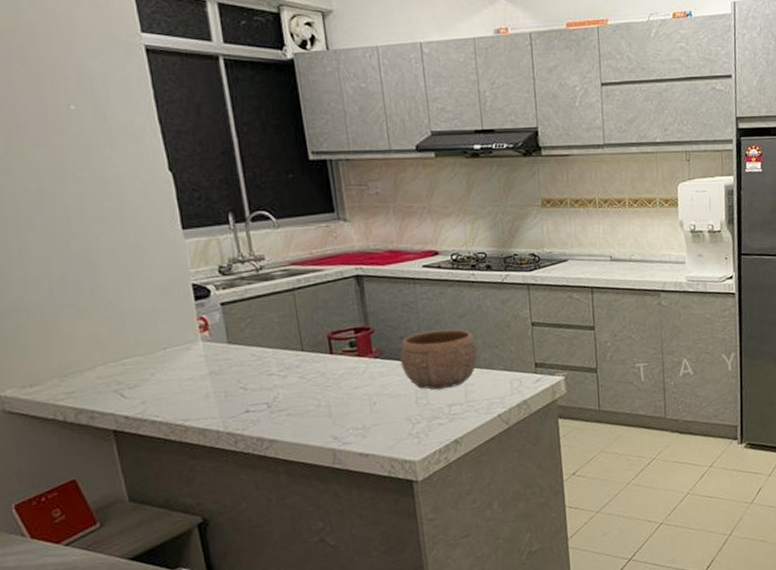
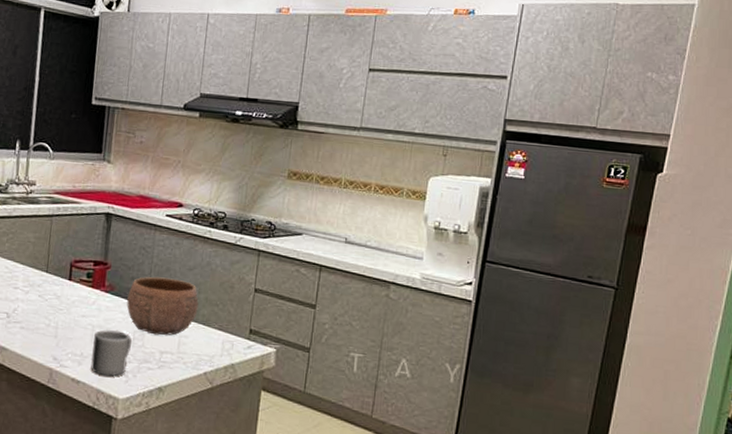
mug: none [373,393,416,443] -> present [91,329,132,377]

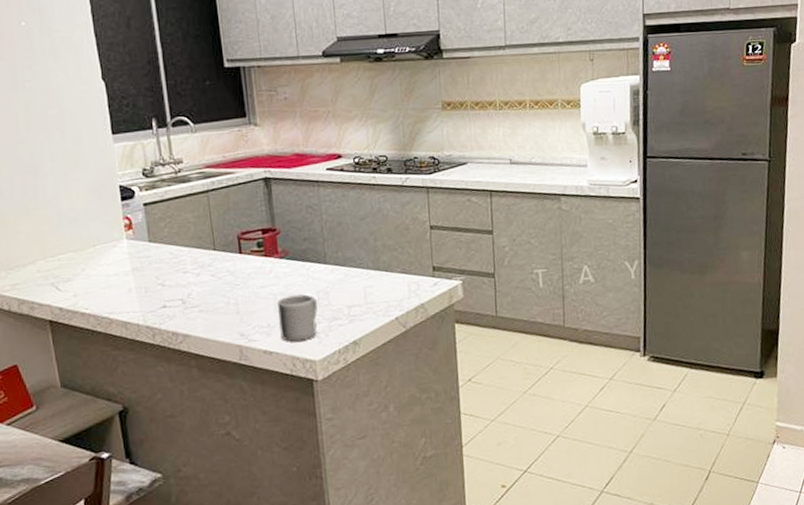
bowl: present [127,276,199,336] -> none [303,231,378,291]

